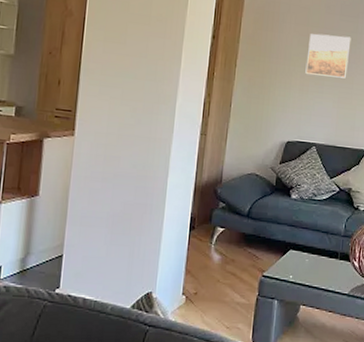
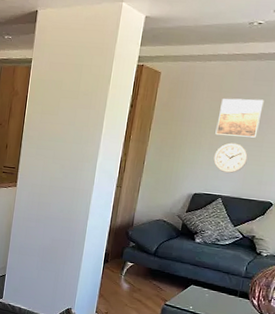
wall clock: none [305,83,339,119] -> present [213,142,248,174]

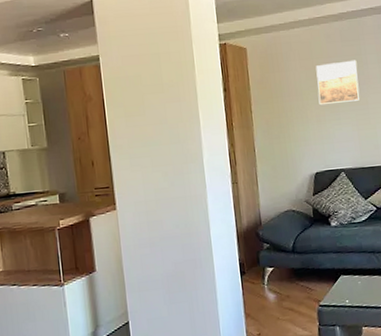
wall clock: present [213,142,248,174] -> none [324,110,358,144]

